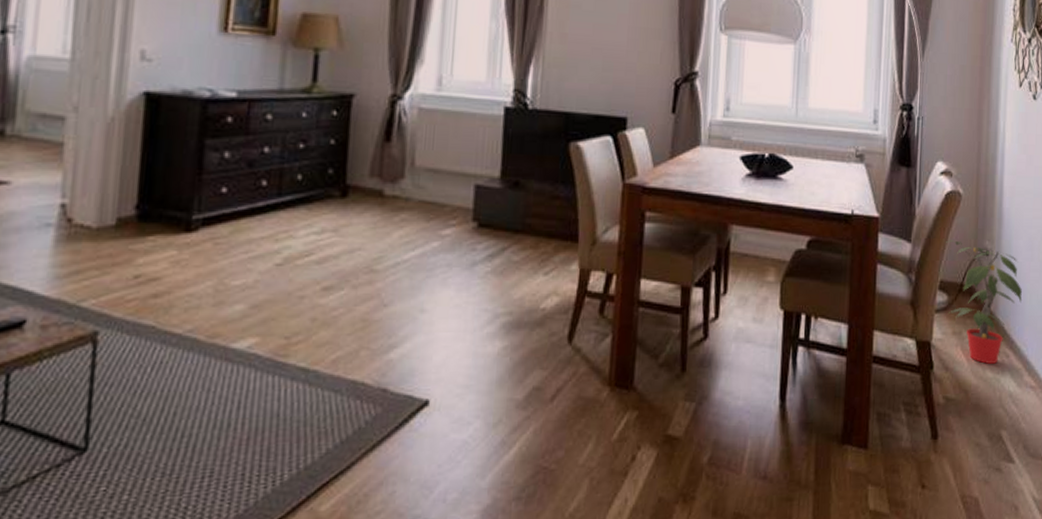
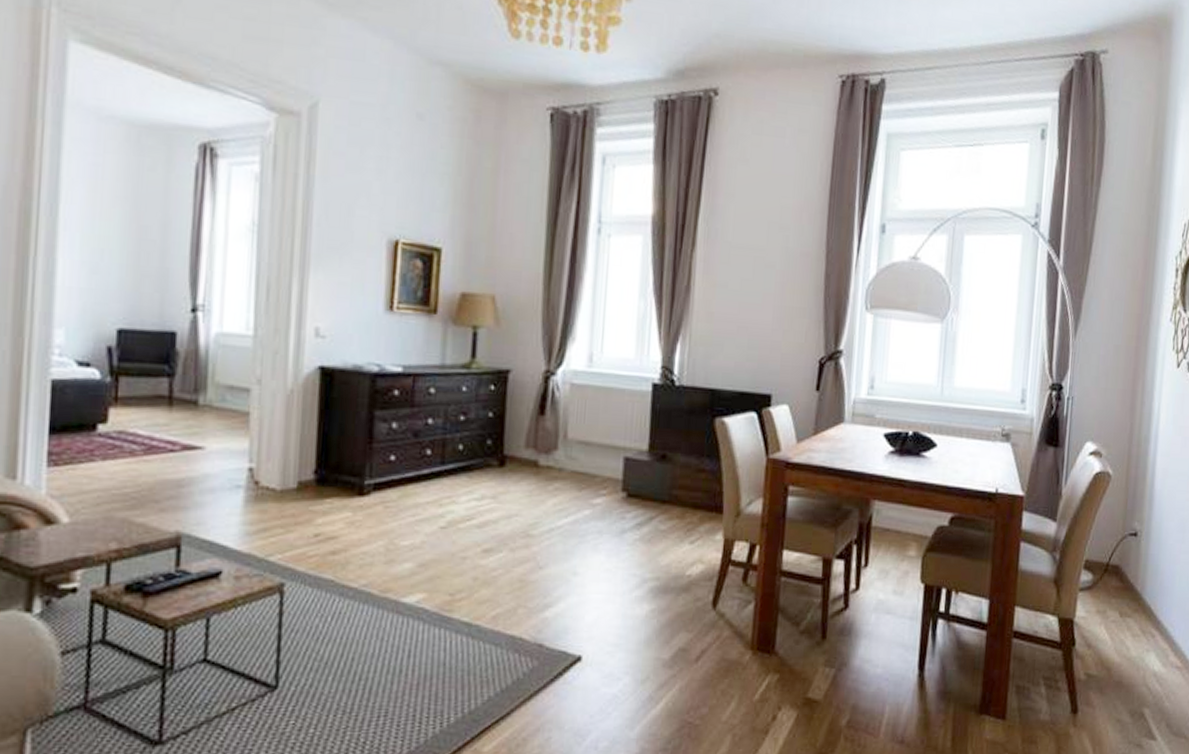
potted plant: present [946,240,1022,364] -> none [1093,520,1171,643]

